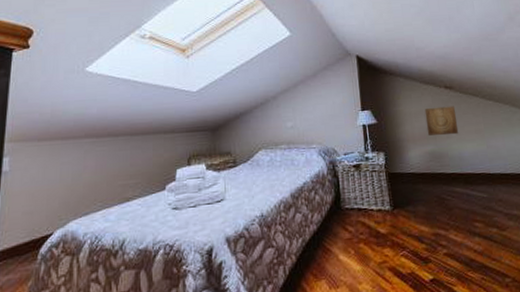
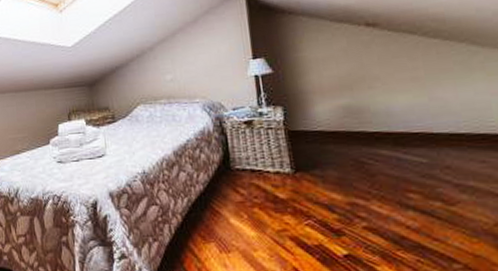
wall art: present [424,106,459,136] -> none [336,48,386,86]

